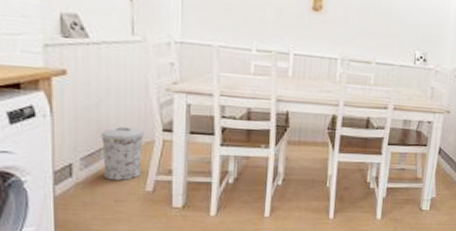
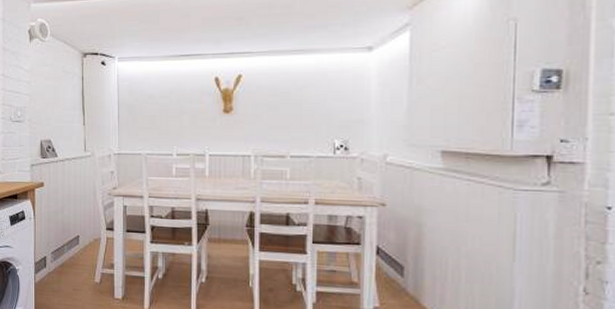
trash can: present [101,127,144,182] -> none [65,227,93,273]

